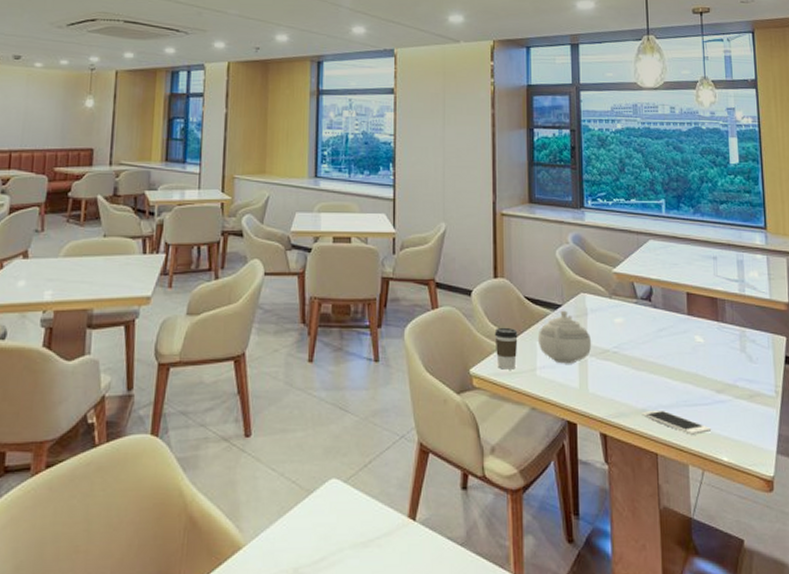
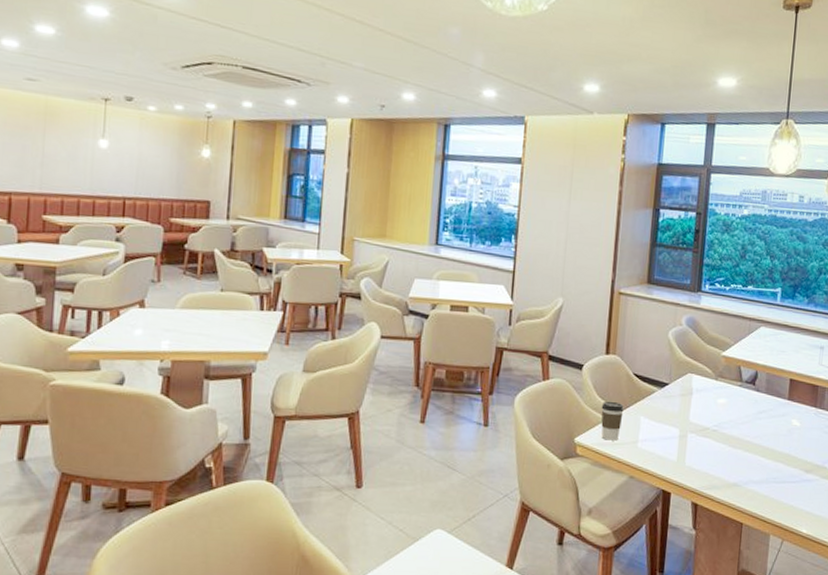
teapot: present [537,310,592,364] -> none [642,388,694,439]
cell phone: present [640,410,712,435] -> none [731,484,796,509]

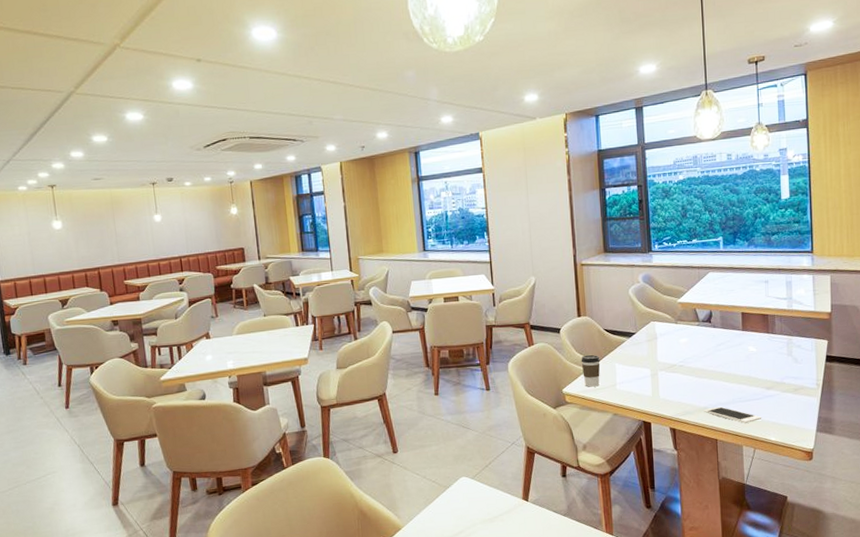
cell phone: none [731,484,796,509] -> present [702,406,762,423]

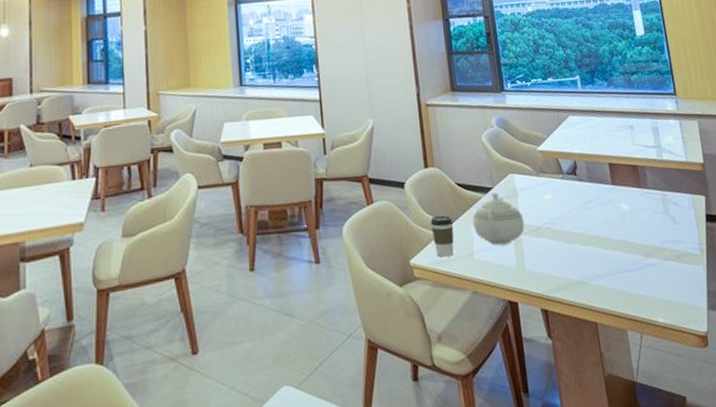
teapot: none [616,337,662,379] -> present [472,192,525,245]
cell phone: present [702,406,762,423] -> none [577,279,646,301]

